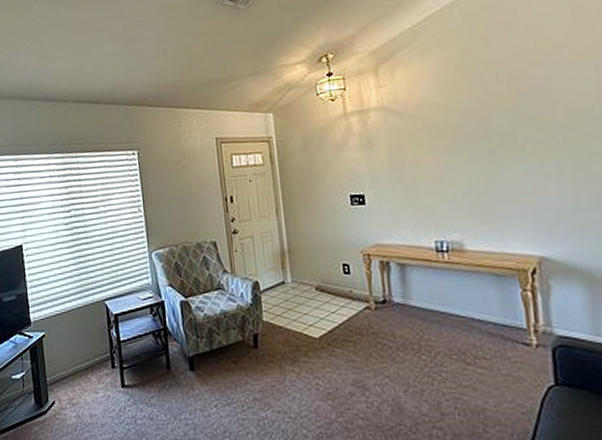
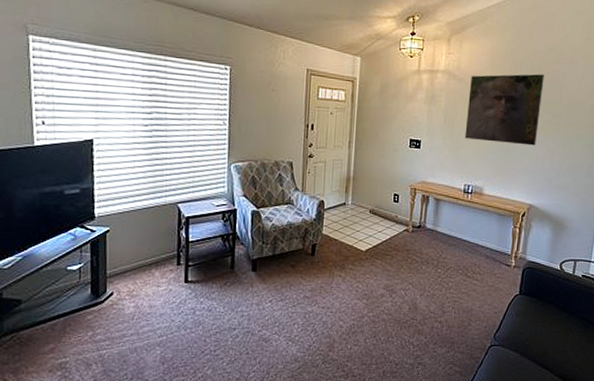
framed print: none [414,84,529,184] -> present [464,74,544,146]

